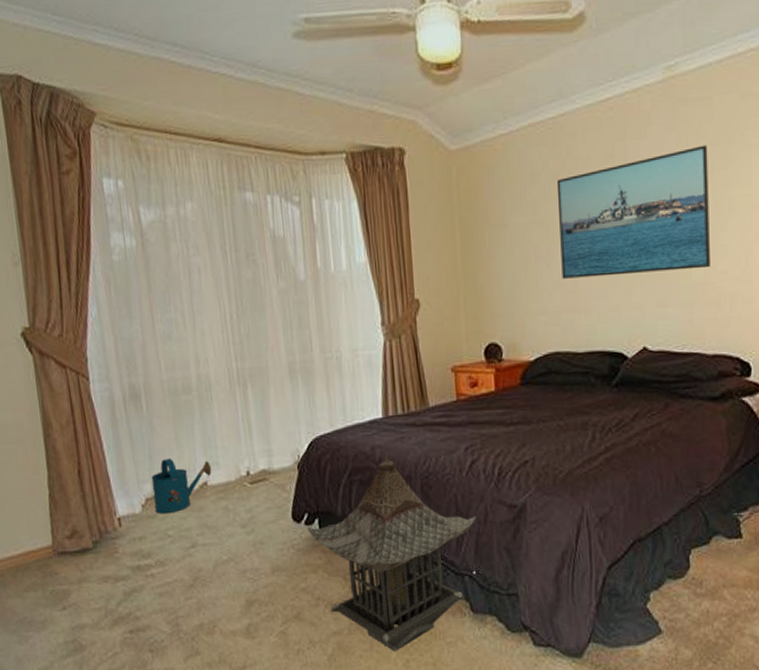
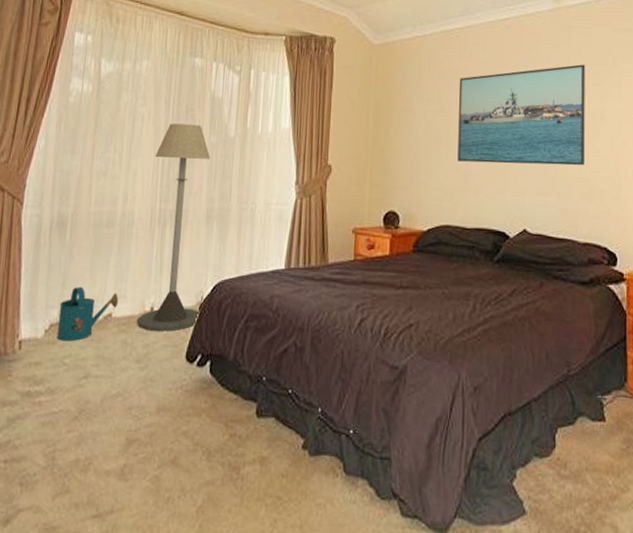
floor lamp: none [220,270,300,495] -> present [136,123,211,331]
lantern: present [307,452,476,651] -> none [198,302,359,509]

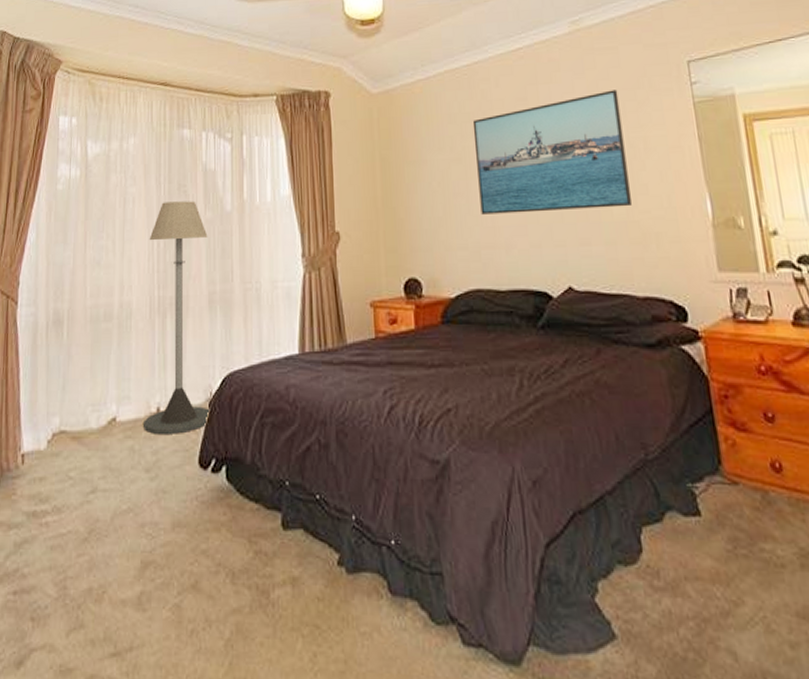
watering can: present [56,286,119,342] -> none [60,389,122,452]

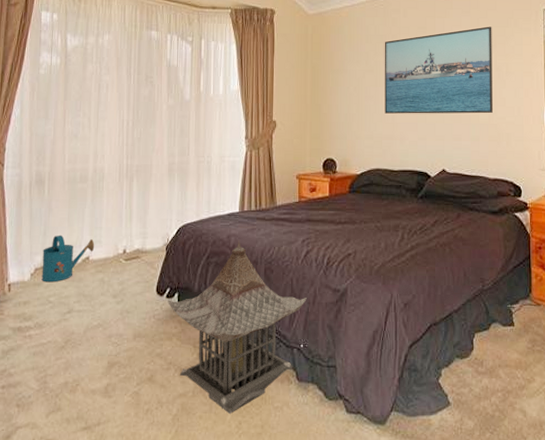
watering can: none [60,389,122,452] -> present [41,234,95,283]
floor lamp: present [142,201,211,434] -> none [111,89,170,270]
lantern: none [213,392,395,641] -> present [168,240,307,414]

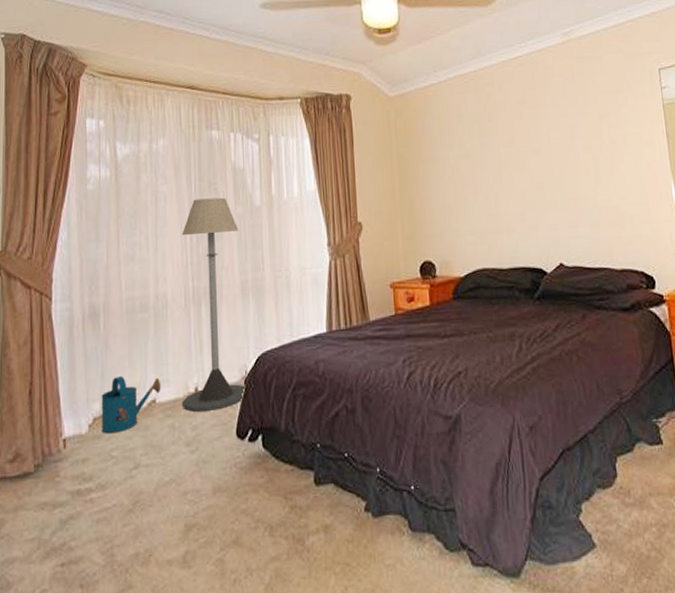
floor lamp: none [111,89,170,270] -> present [181,197,247,412]
lantern: present [168,240,307,414] -> none [250,365,414,578]
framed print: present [384,26,493,114] -> none [479,93,612,204]

